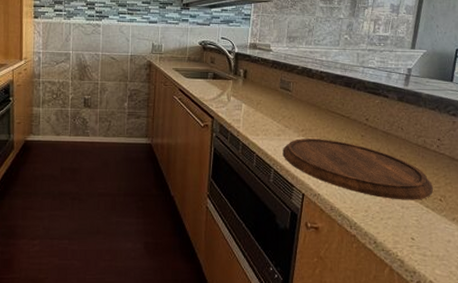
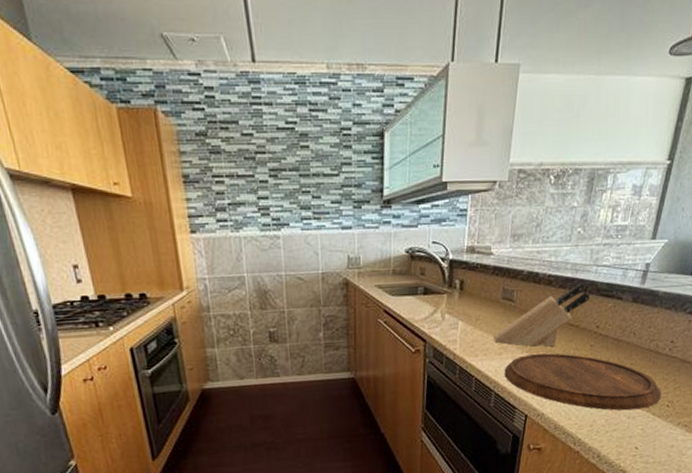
knife block: none [273,80,358,133] -> present [494,282,589,347]

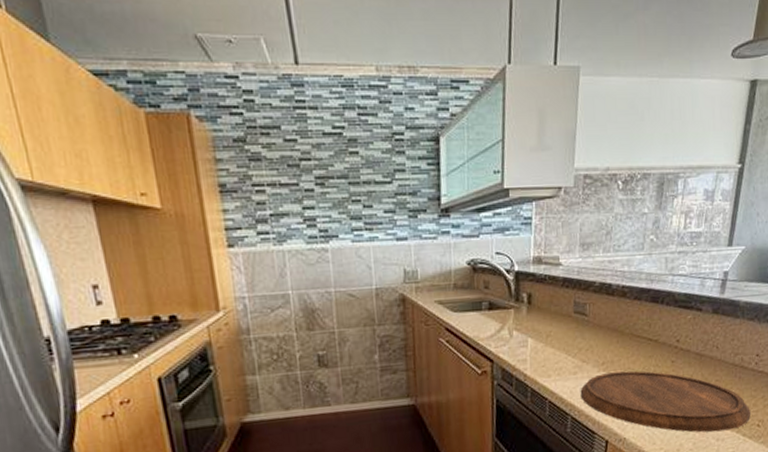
knife block: present [494,282,589,347] -> none [567,293,667,364]

